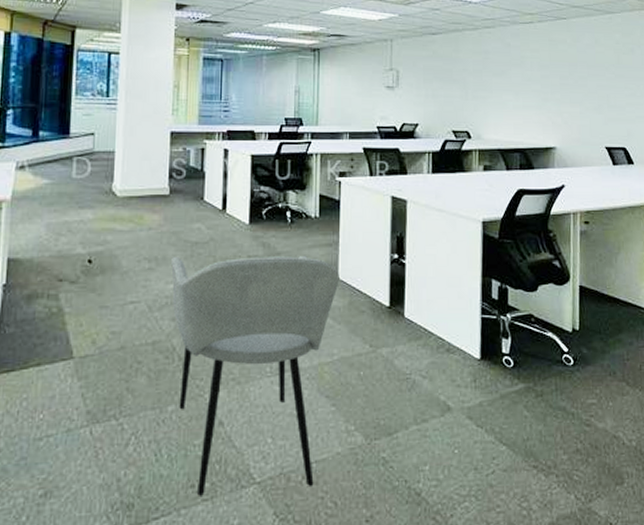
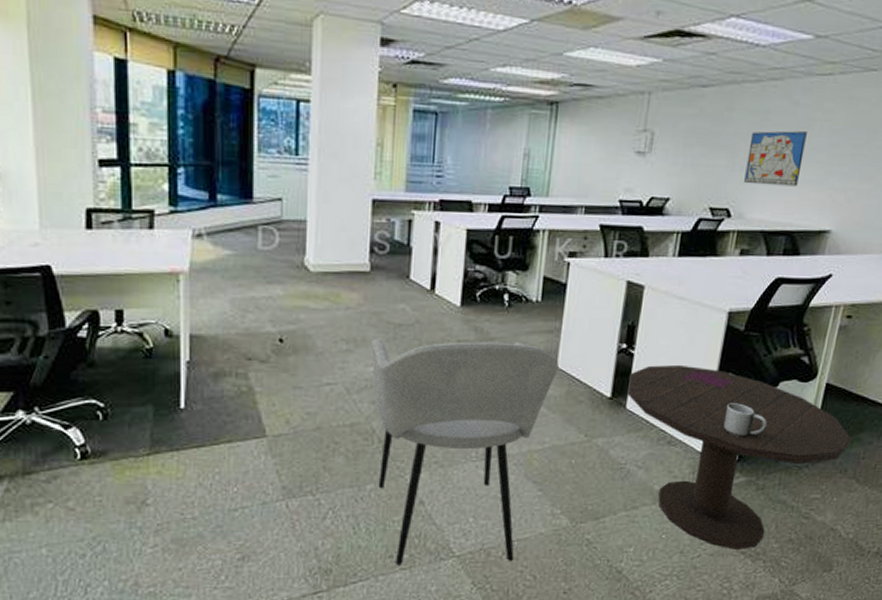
side table: none [403,272,613,463] -> present [626,364,852,550]
wall art: none [476,67,522,111] -> present [744,131,807,187]
mug: none [494,308,535,342] -> present [723,403,768,437]

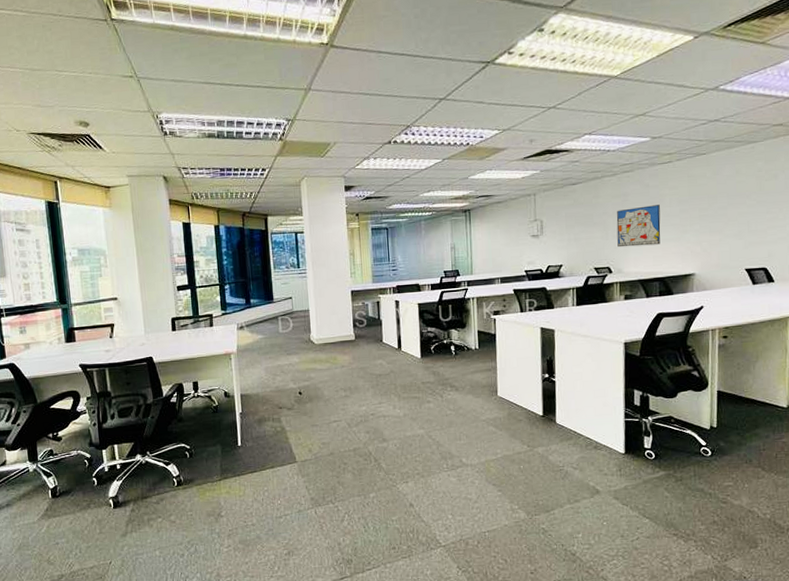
armchair: present [371,339,559,565] -> none [362,379,499,555]
side table: present [626,364,852,550] -> none [554,386,750,532]
mug: present [723,403,768,437] -> none [637,412,675,439]

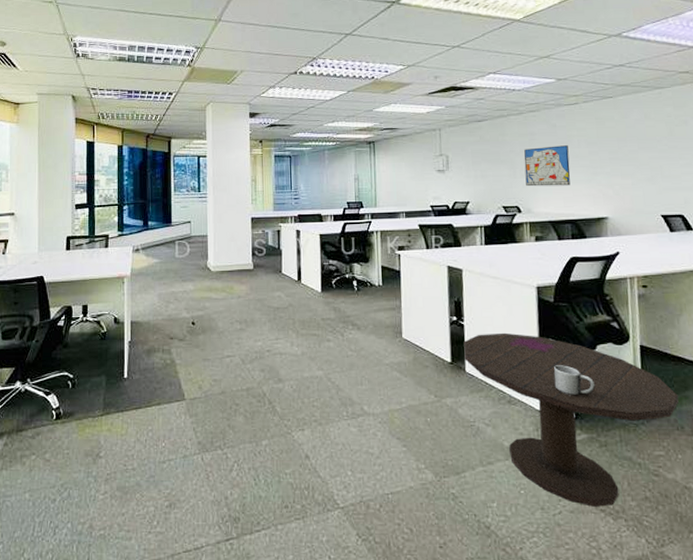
side table: none [554,386,750,532] -> present [463,332,679,507]
mug: none [637,412,675,439] -> present [554,365,596,396]

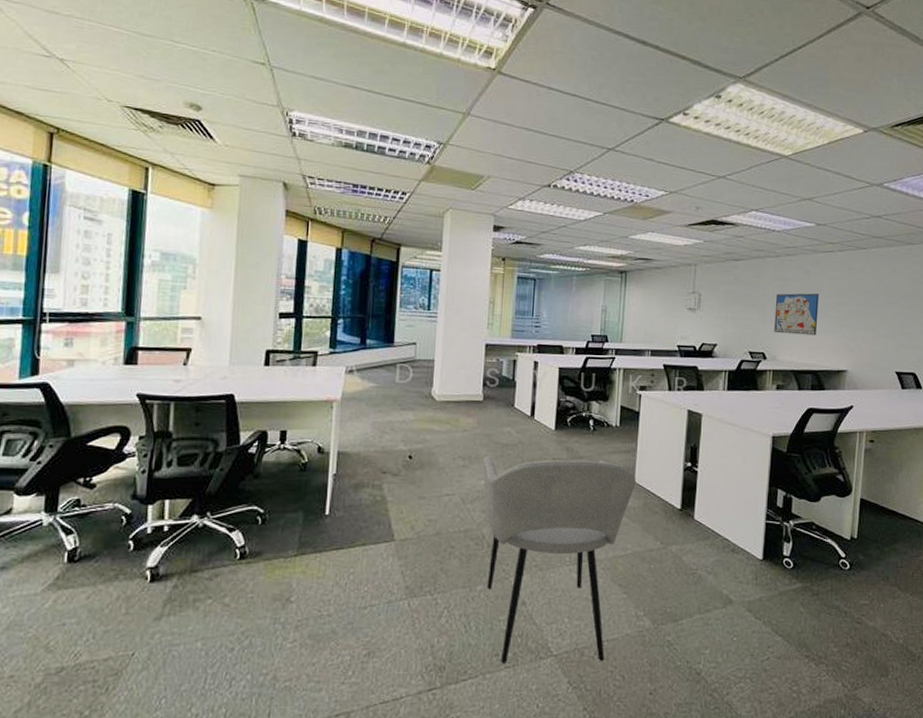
armchair: none [258,317,404,515] -> present [483,457,636,664]
side table: present [463,332,679,507] -> none [693,481,889,653]
mug: present [554,365,596,396] -> none [777,515,816,546]

